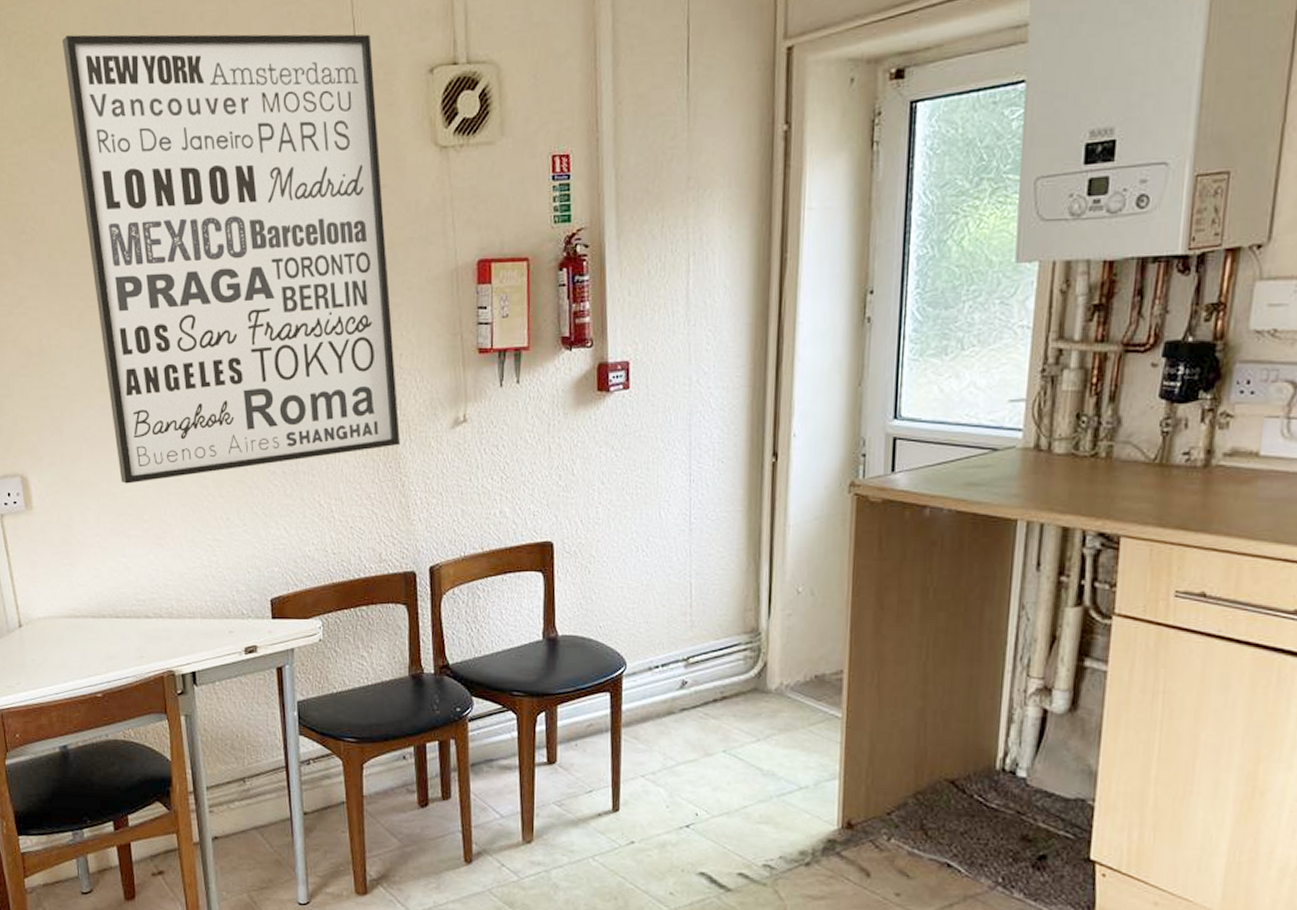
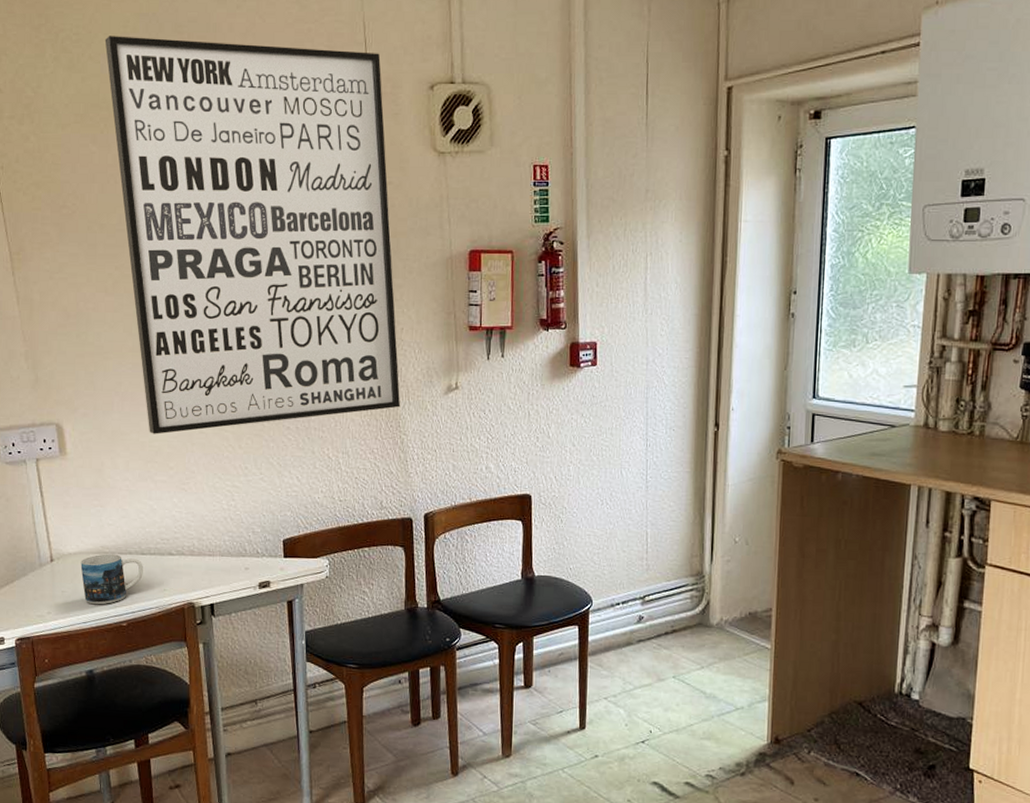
mug: none [51,618,118,674] -> present [80,554,143,605]

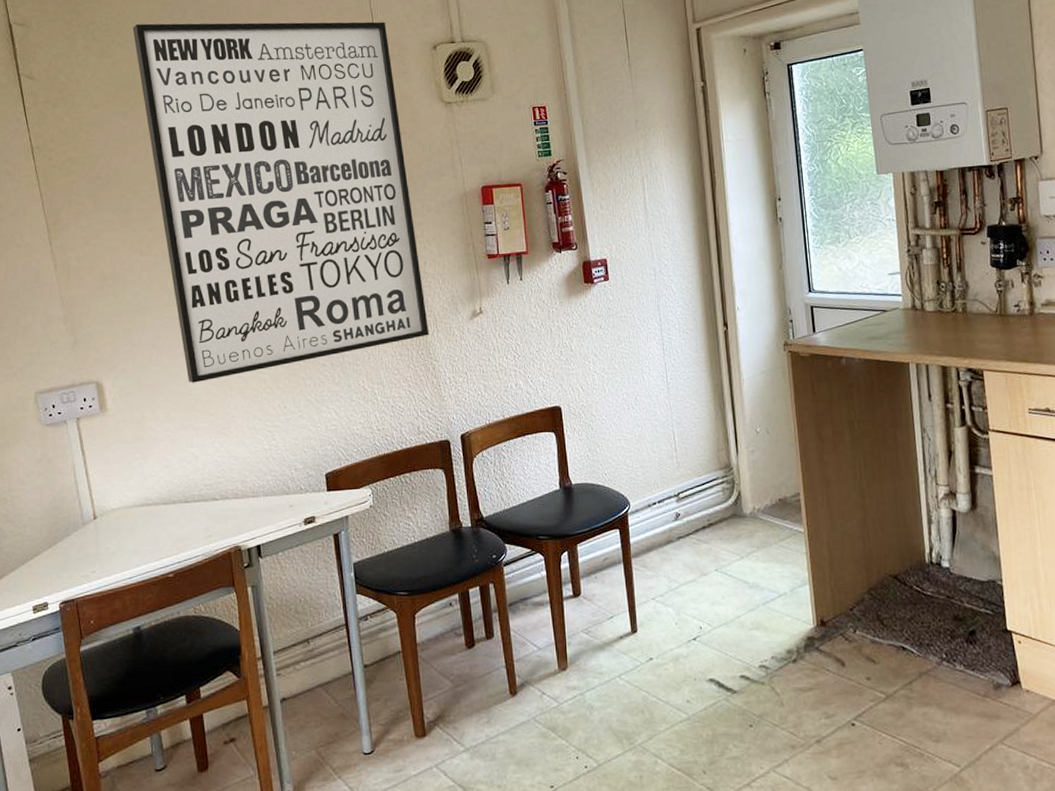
mug: present [80,554,143,605] -> none [124,505,188,559]

